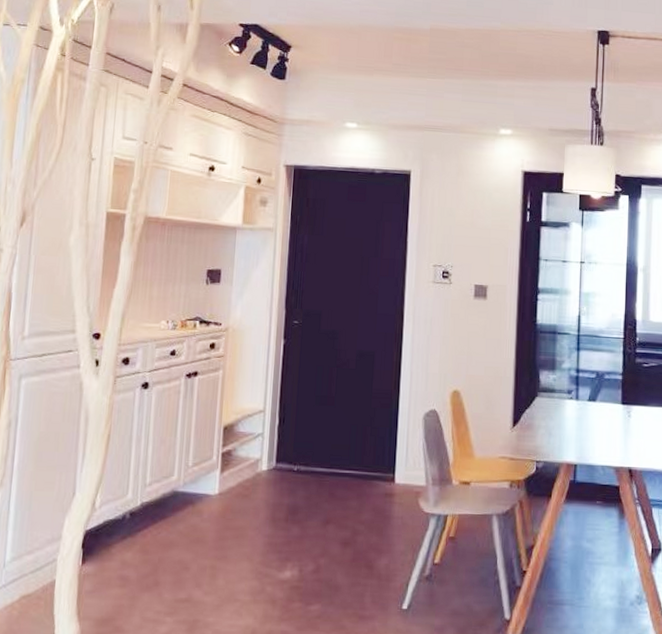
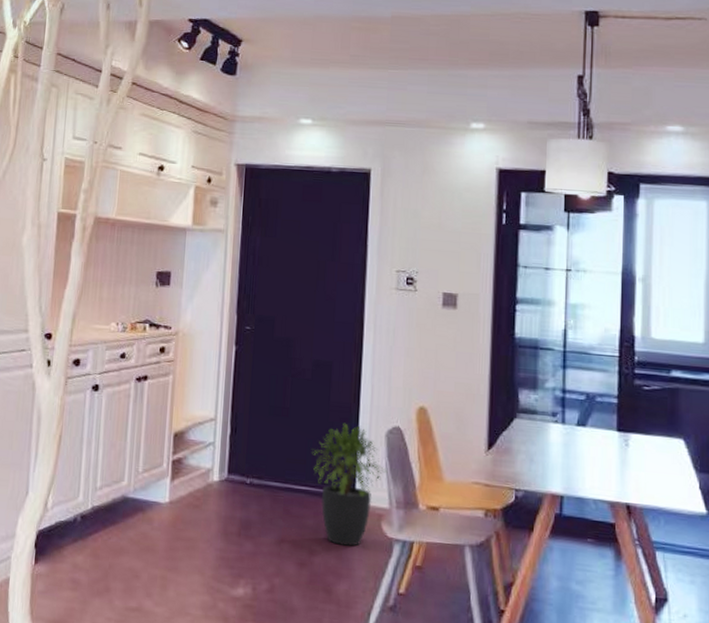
potted plant: none [356,408,425,523] -> present [312,423,388,546]

